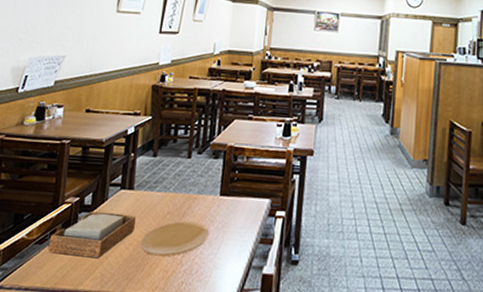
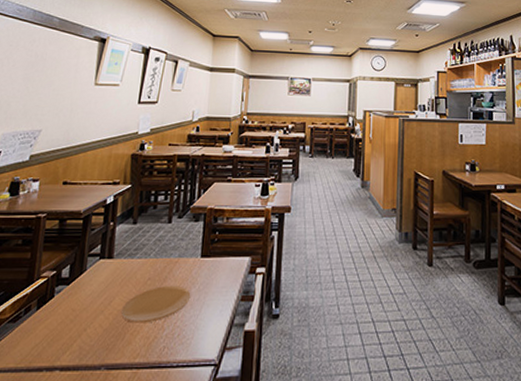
napkin holder: present [48,211,136,259] -> none [22,283,116,332]

